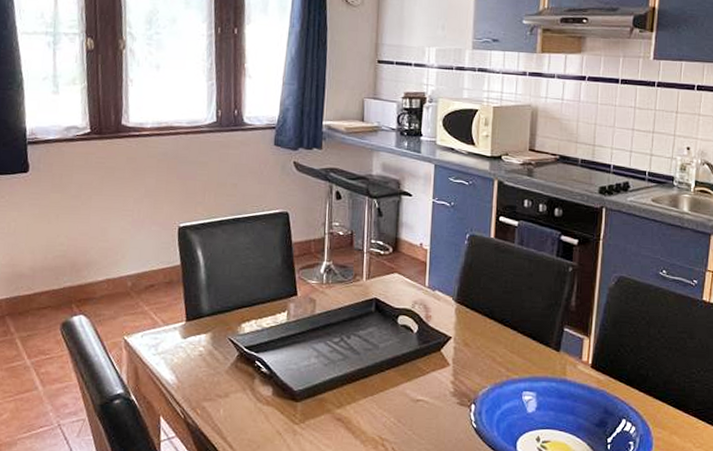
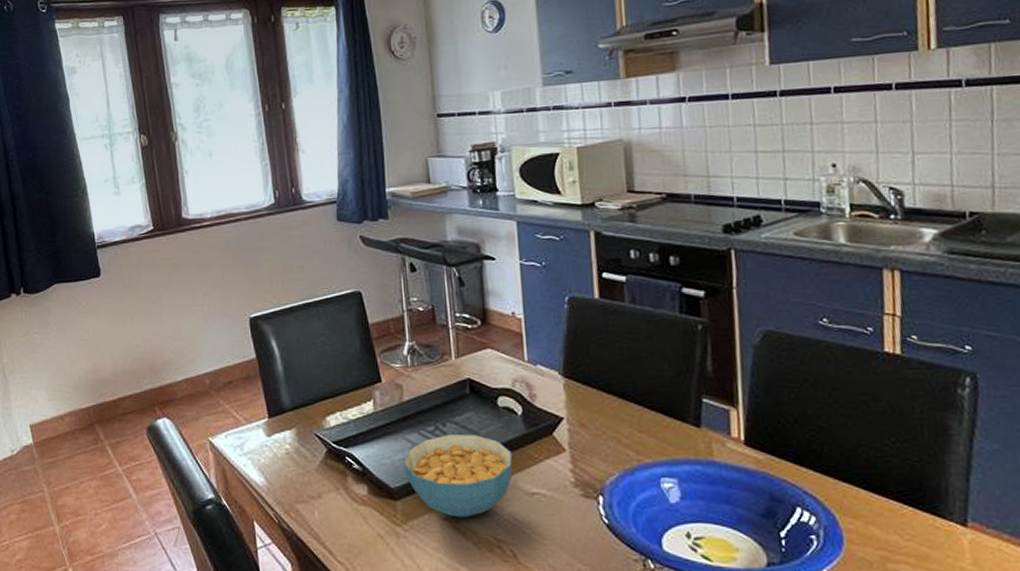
cereal bowl: none [307,346,405,419] -> present [403,434,513,518]

